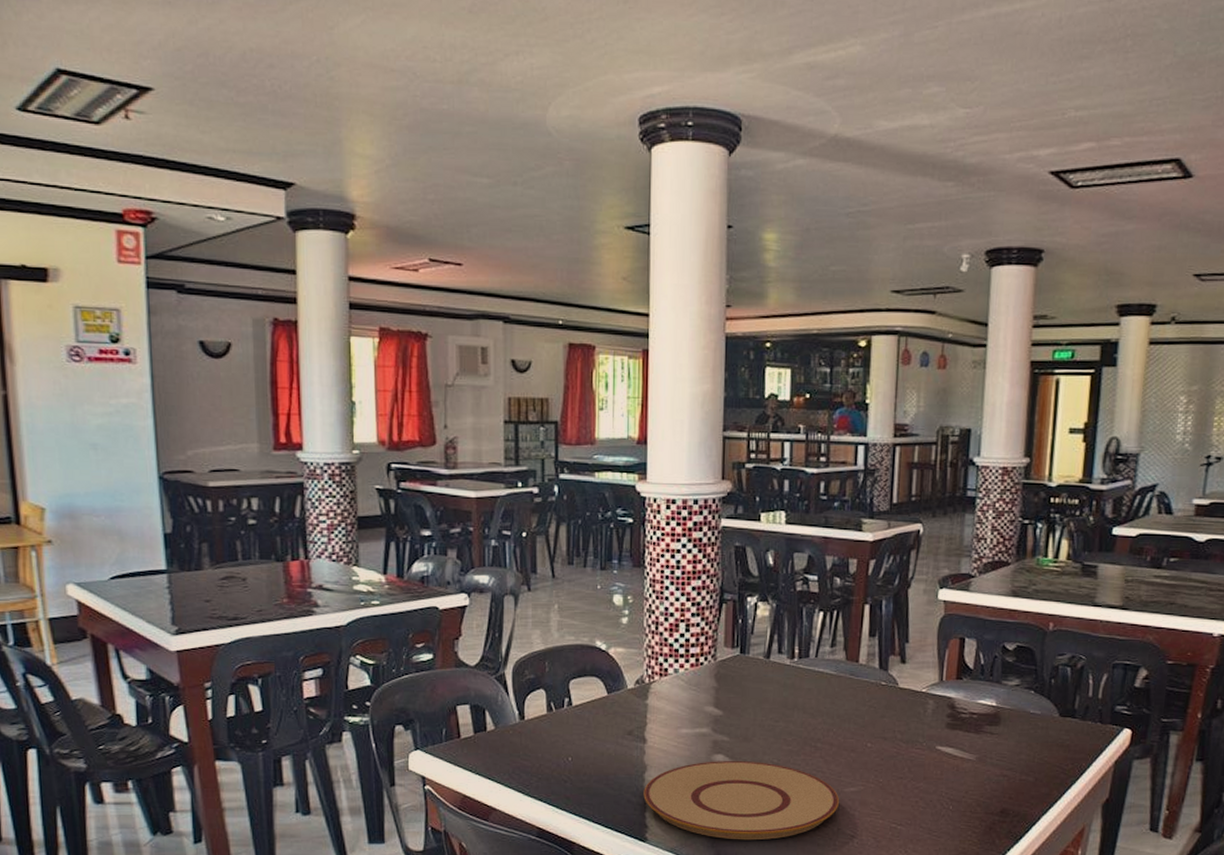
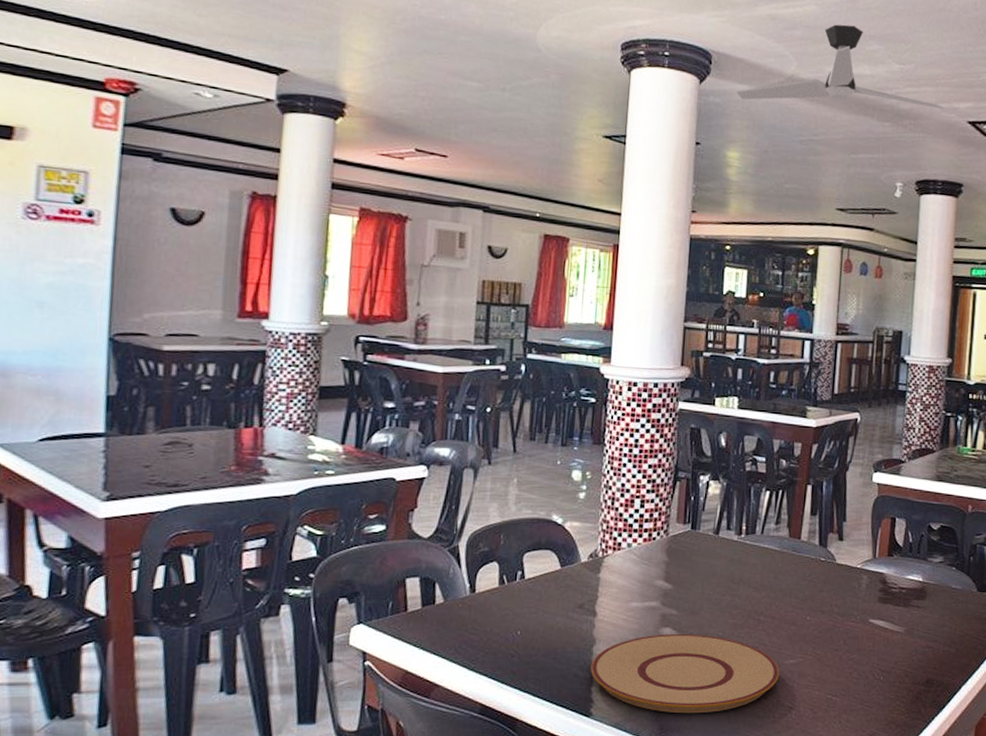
ceiling fan: none [771,65,1020,170] -> present [736,24,944,110]

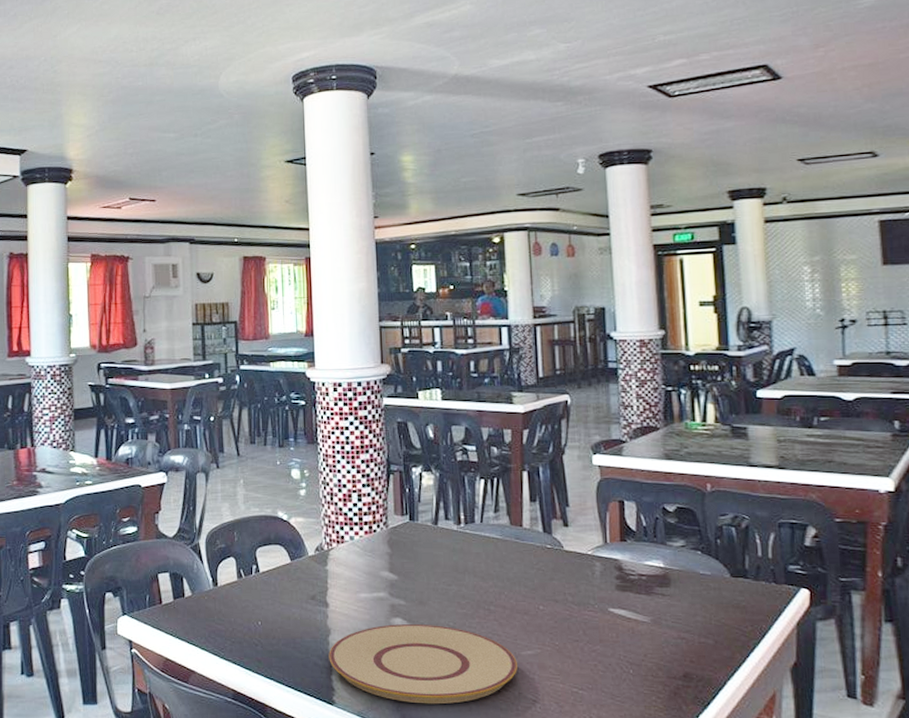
ceiling fan: present [736,24,944,110] -> none [403,15,619,106]

